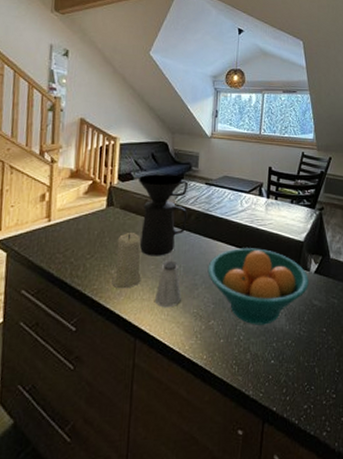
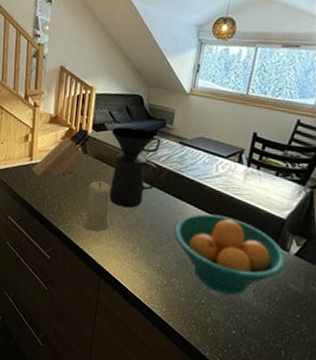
knife block: none [50,180,117,238] -> present [32,128,91,177]
saltshaker: present [155,262,181,308] -> none [120,214,146,258]

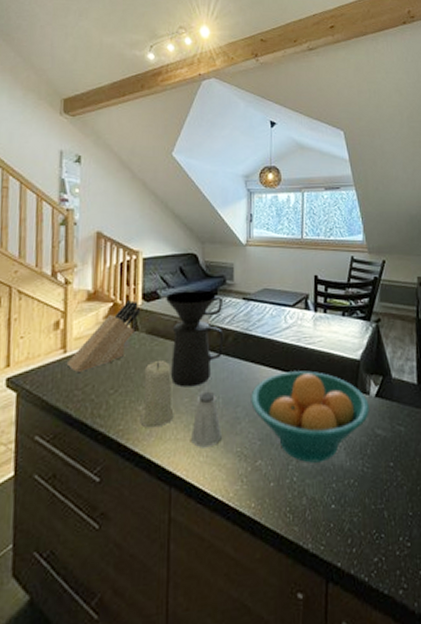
saltshaker: none [120,214,146,258] -> present [191,392,222,448]

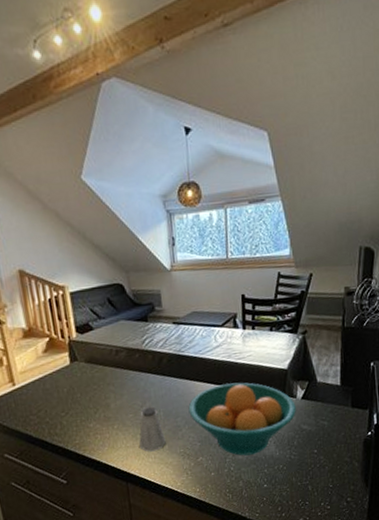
knife block: present [66,300,141,372] -> none [17,334,77,401]
candle: present [140,359,174,428] -> none [89,384,122,441]
coffee maker: present [166,290,224,388] -> none [98,318,159,406]

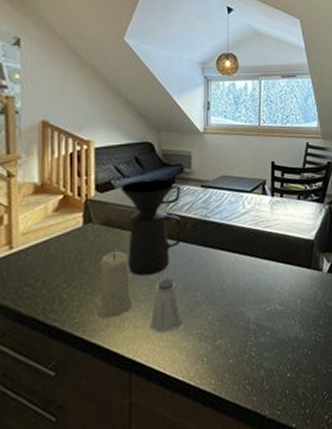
candle: none [89,384,122,441] -> present [96,250,132,319]
coffee maker: none [98,318,159,406] -> present [121,179,183,276]
fruit bowl: present [188,382,296,456] -> none [210,253,322,338]

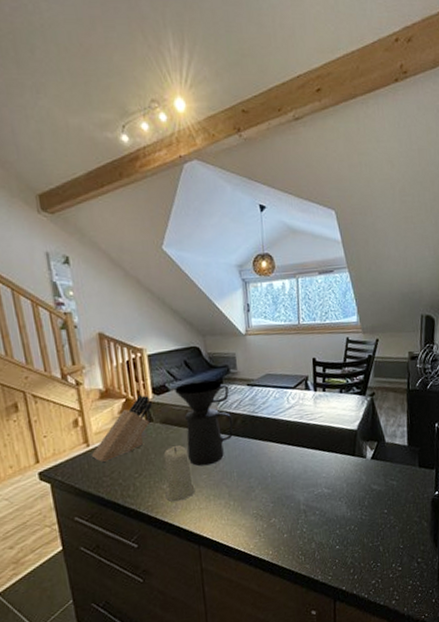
knife block: none [13,192,94,268] -> present [91,395,153,462]
saltshaker: present [151,279,181,333] -> none [212,468,239,513]

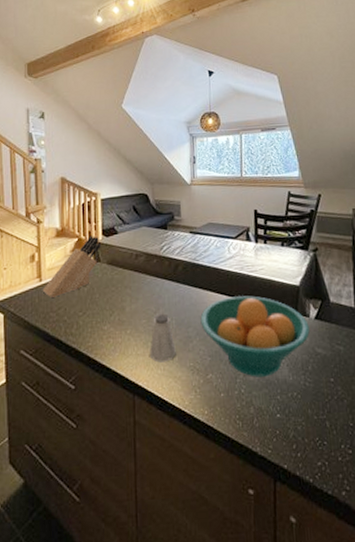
candle: present [163,445,196,502] -> none [105,286,134,345]
coffee maker: present [175,380,234,467] -> none [123,226,175,310]
saltshaker: none [212,468,239,513] -> present [150,315,176,363]
fruit bowl: none [261,443,366,517] -> present [200,296,310,377]

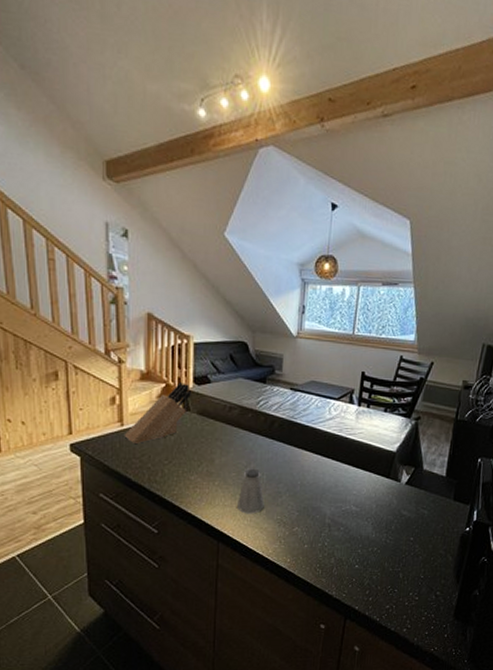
fruit bowl: present [200,296,310,377] -> none [292,457,399,533]

